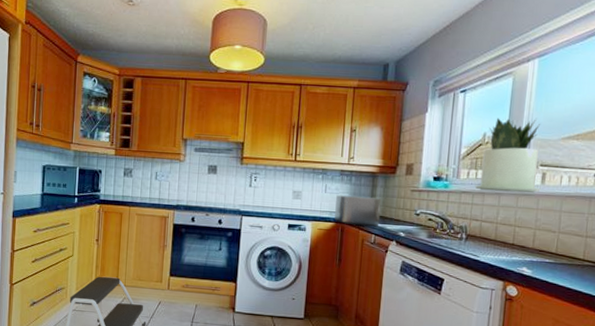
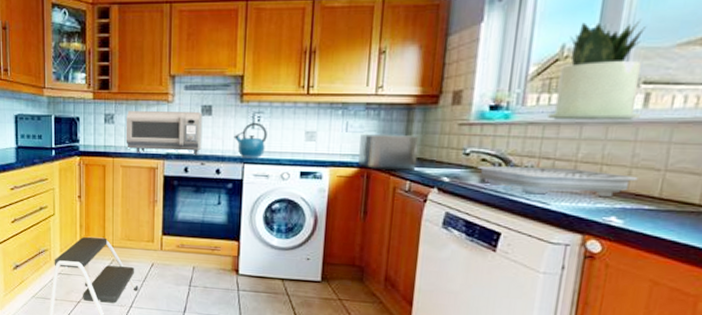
microwave: none [141,167,209,206] -> present [125,111,203,154]
kettle: none [234,181,262,212] -> present [233,122,267,159]
dish rack: none [425,224,541,253] -> present [477,166,638,198]

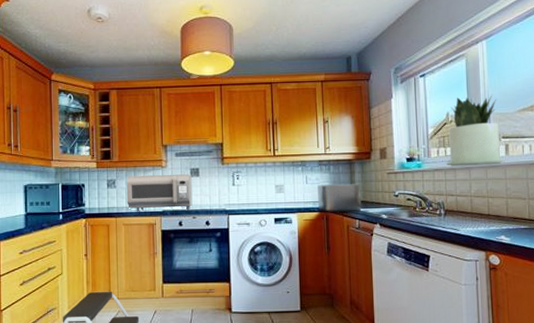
kettle: present [233,122,267,159] -> none [218,180,245,210]
dish rack: present [477,166,638,198] -> none [405,201,513,223]

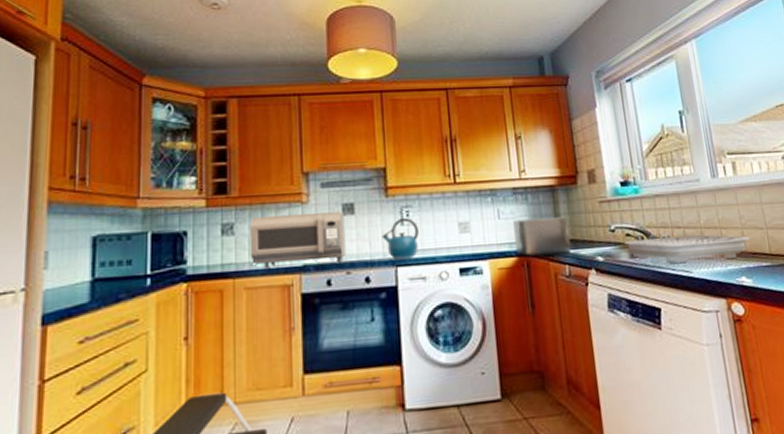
kettle: none [218,180,245,210] -> present [382,217,419,260]
dish rack: none [405,201,513,223] -> present [624,234,750,264]
planter: present [445,95,506,166] -> none [665,103,735,191]

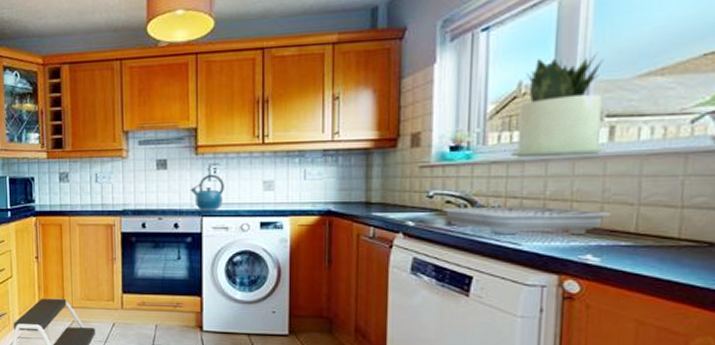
microwave: present [249,212,346,269] -> none [80,167,159,211]
toaster: present [513,217,573,257] -> none [319,180,381,216]
planter: none [665,103,735,191] -> present [509,53,608,158]

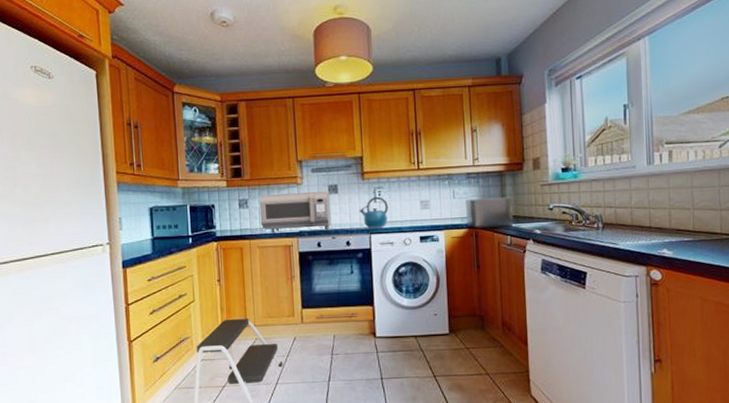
microwave: none [80,167,159,211] -> present [259,191,332,233]
toaster: none [319,180,381,216] -> present [466,197,515,229]
dish rack: present [442,206,611,235] -> none [560,213,676,237]
planter: present [509,53,608,158] -> none [604,97,669,176]

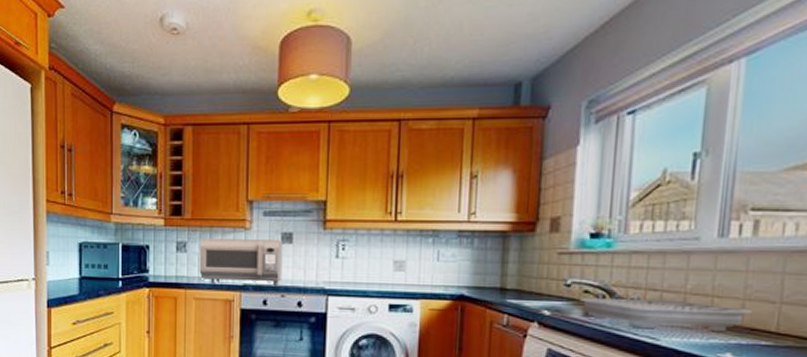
kettle: present [359,196,388,229] -> none [316,250,353,290]
toaster: present [466,197,515,229] -> none [451,264,516,303]
dish rack: none [560,213,676,237] -> present [579,298,752,333]

